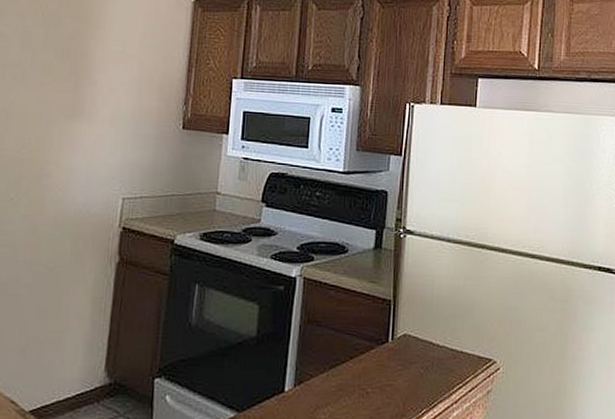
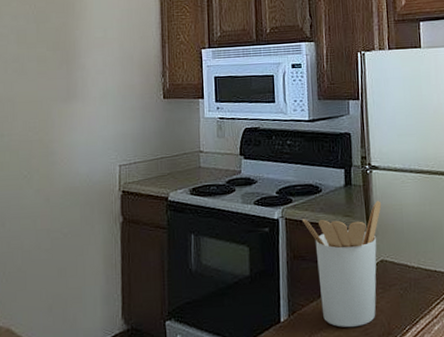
utensil holder: none [323,269,412,404] -> present [303,201,382,327]

